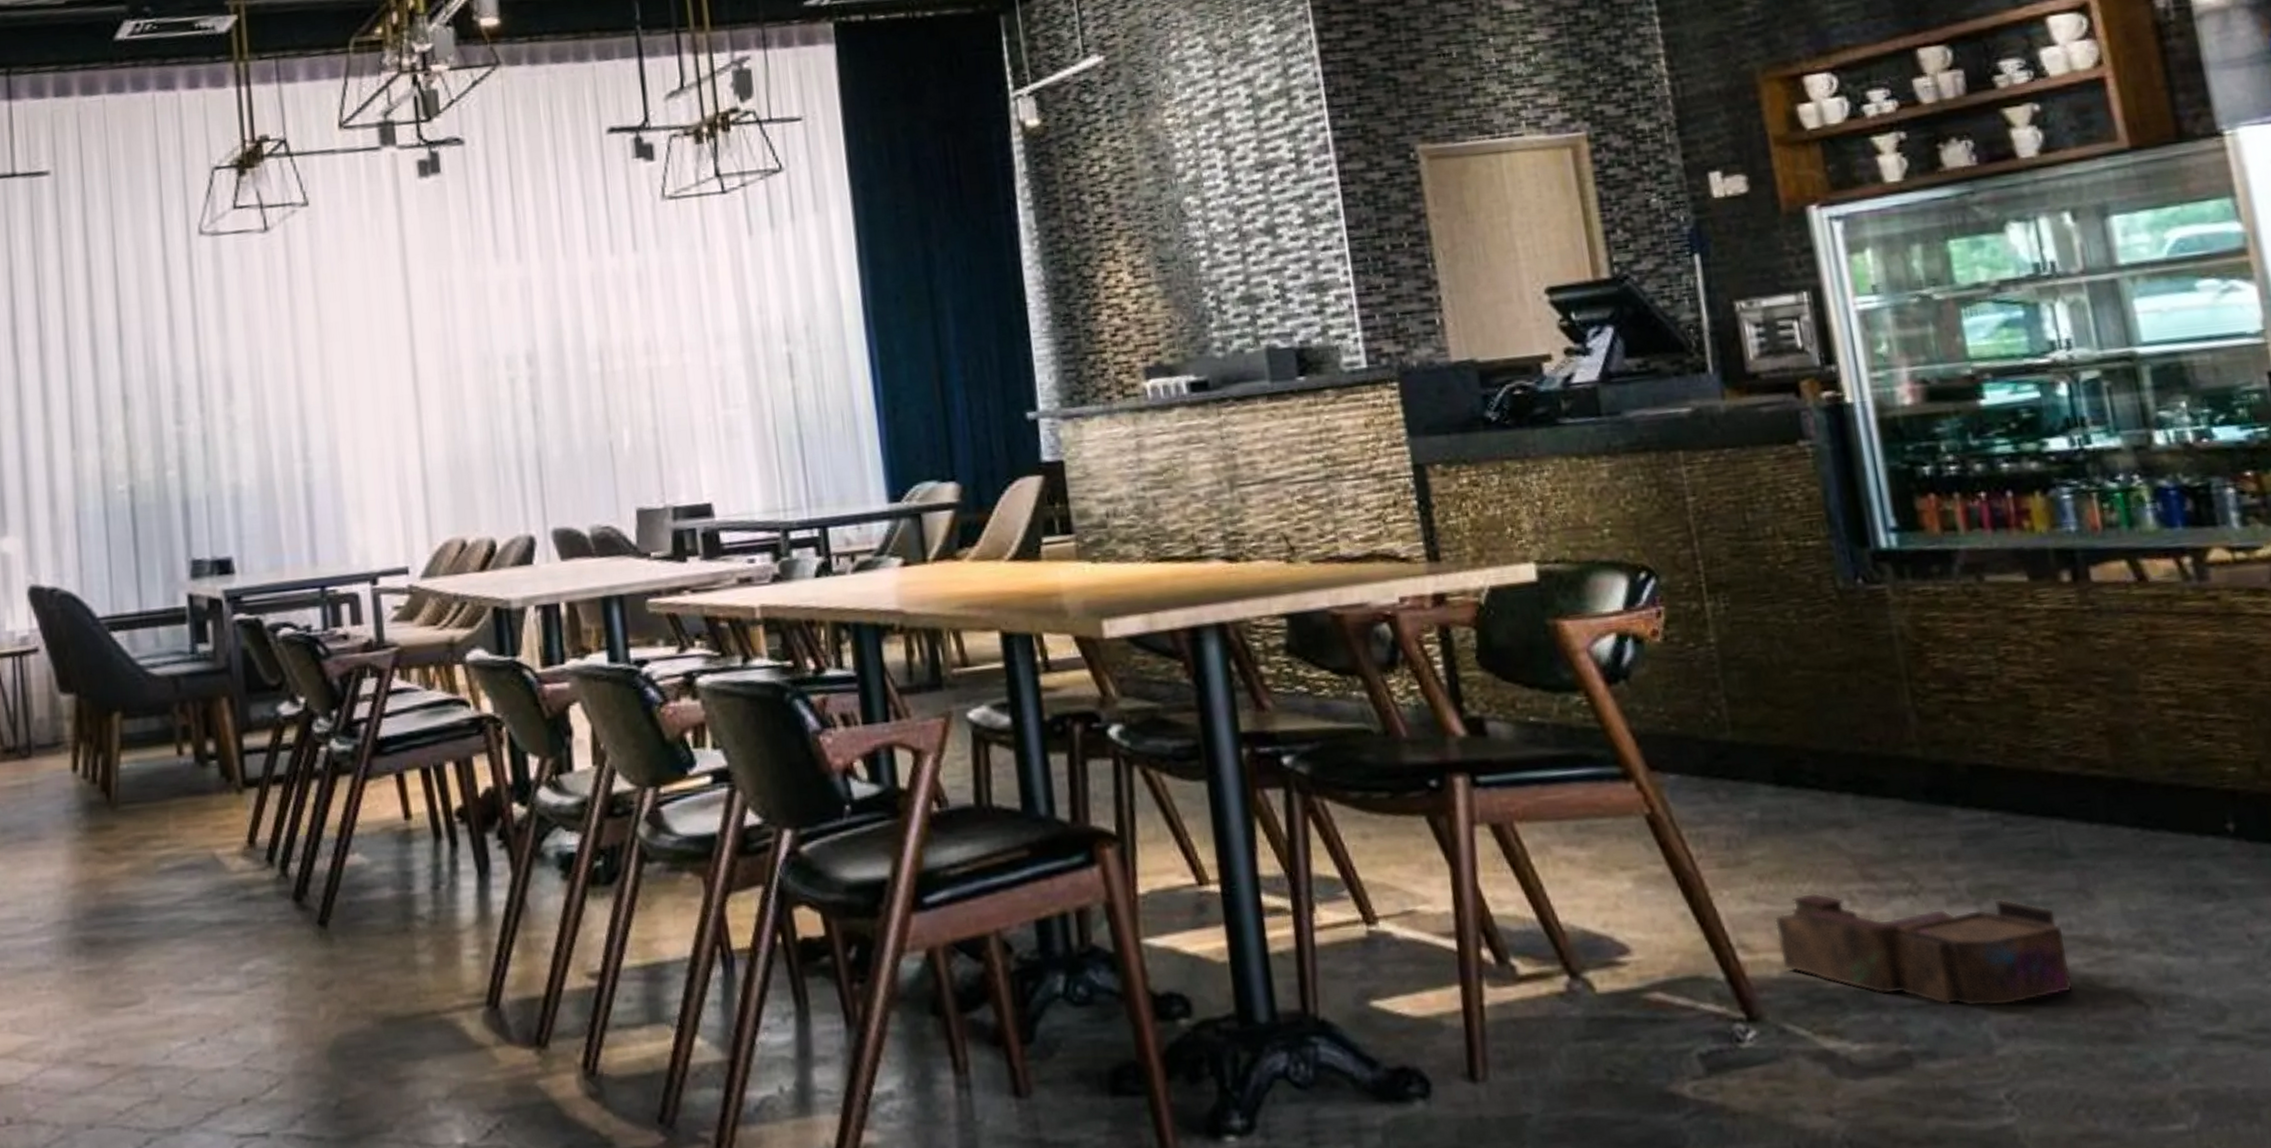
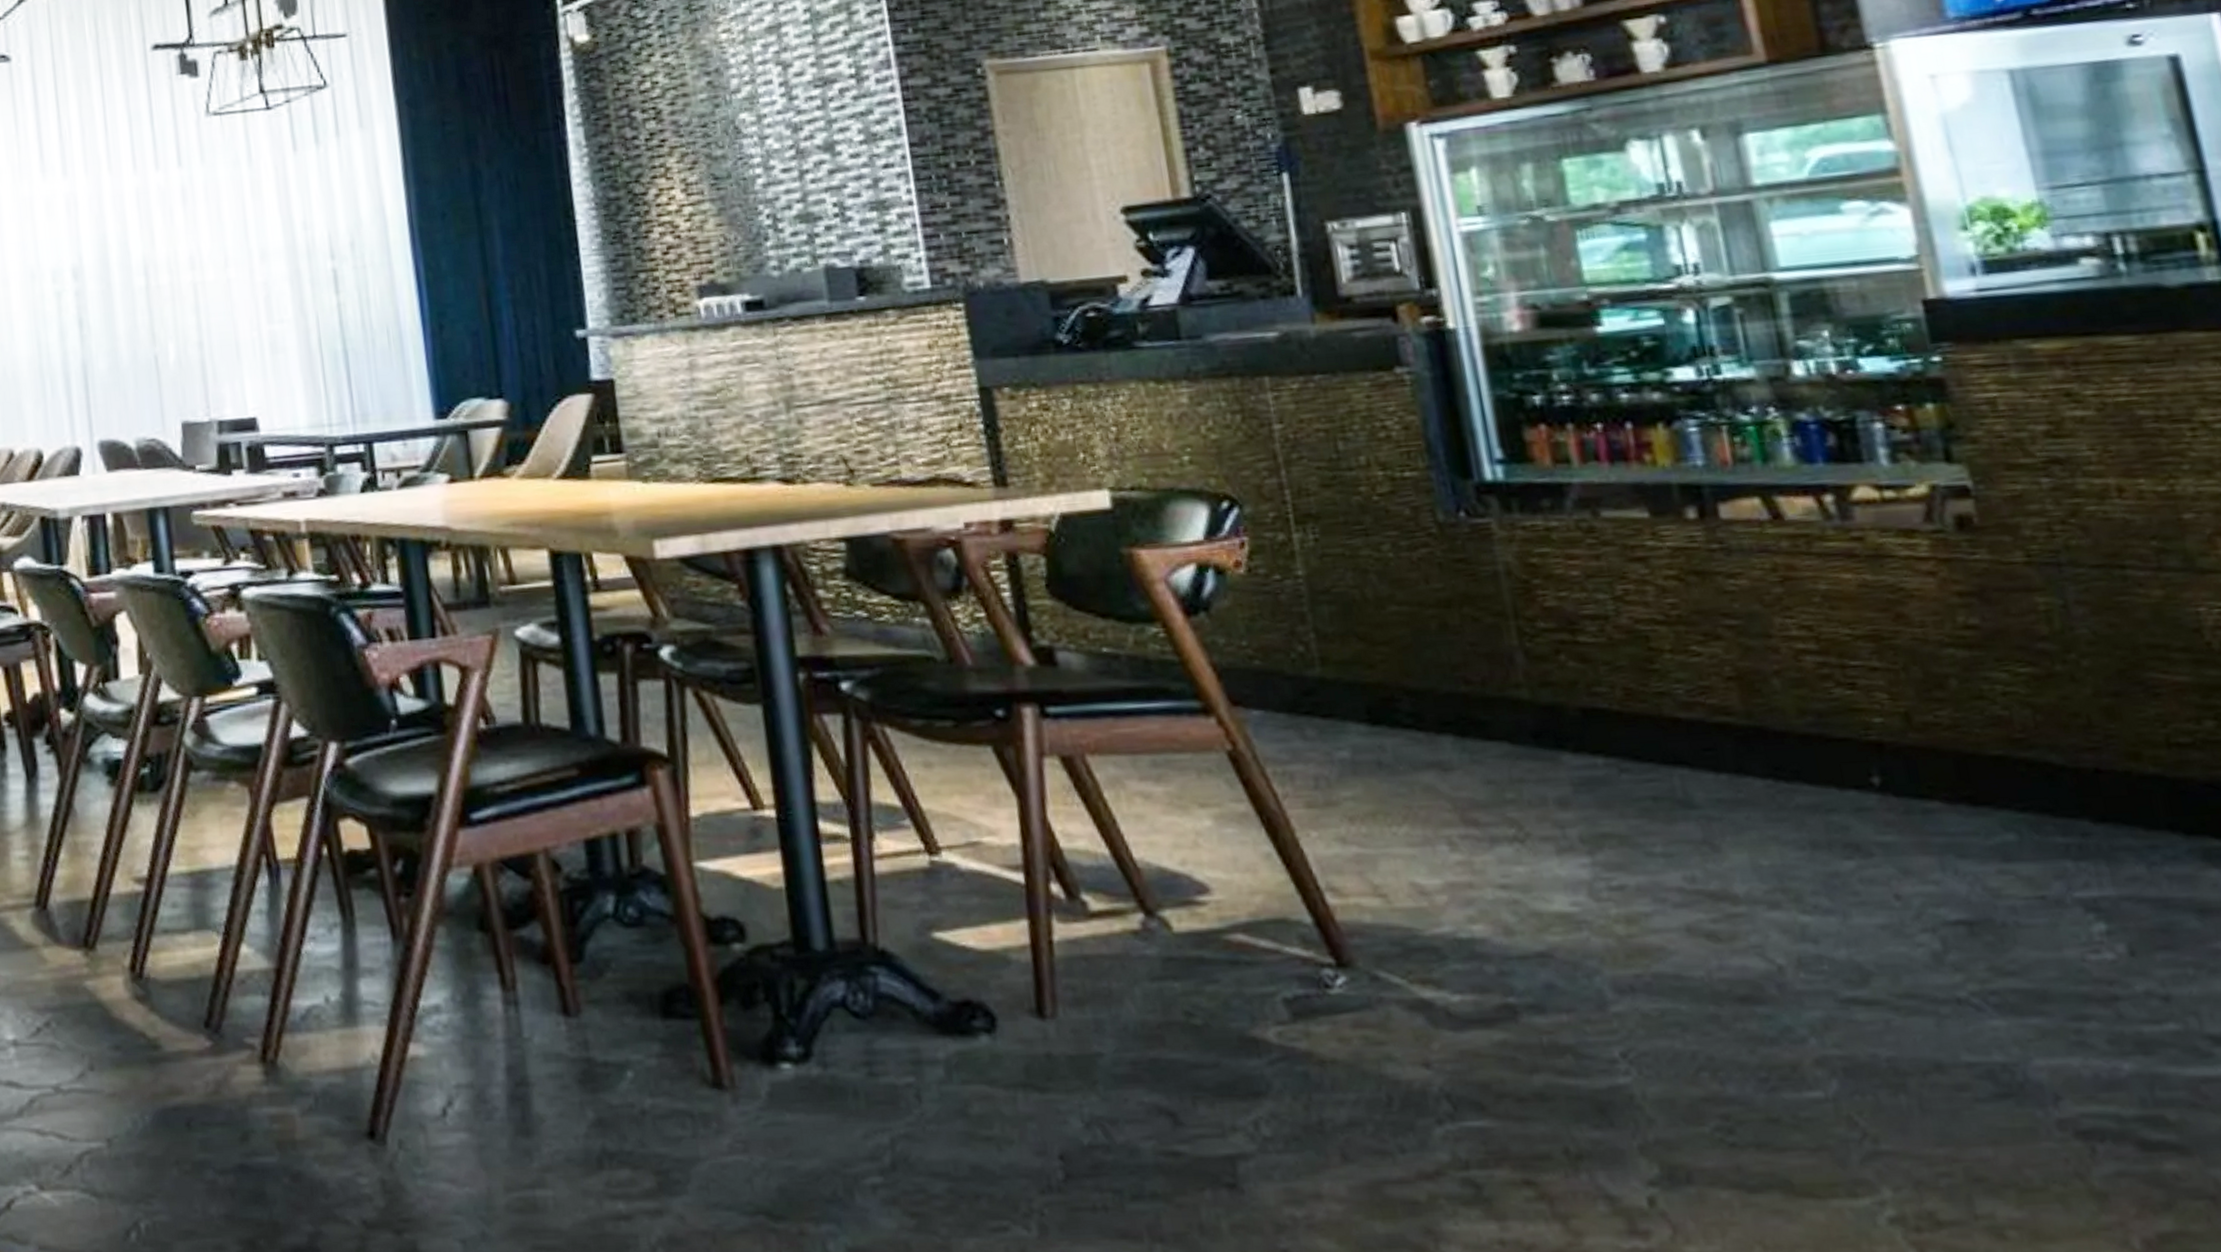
architectural model: present [1775,892,2073,1007] -> none [1367,836,1697,961]

